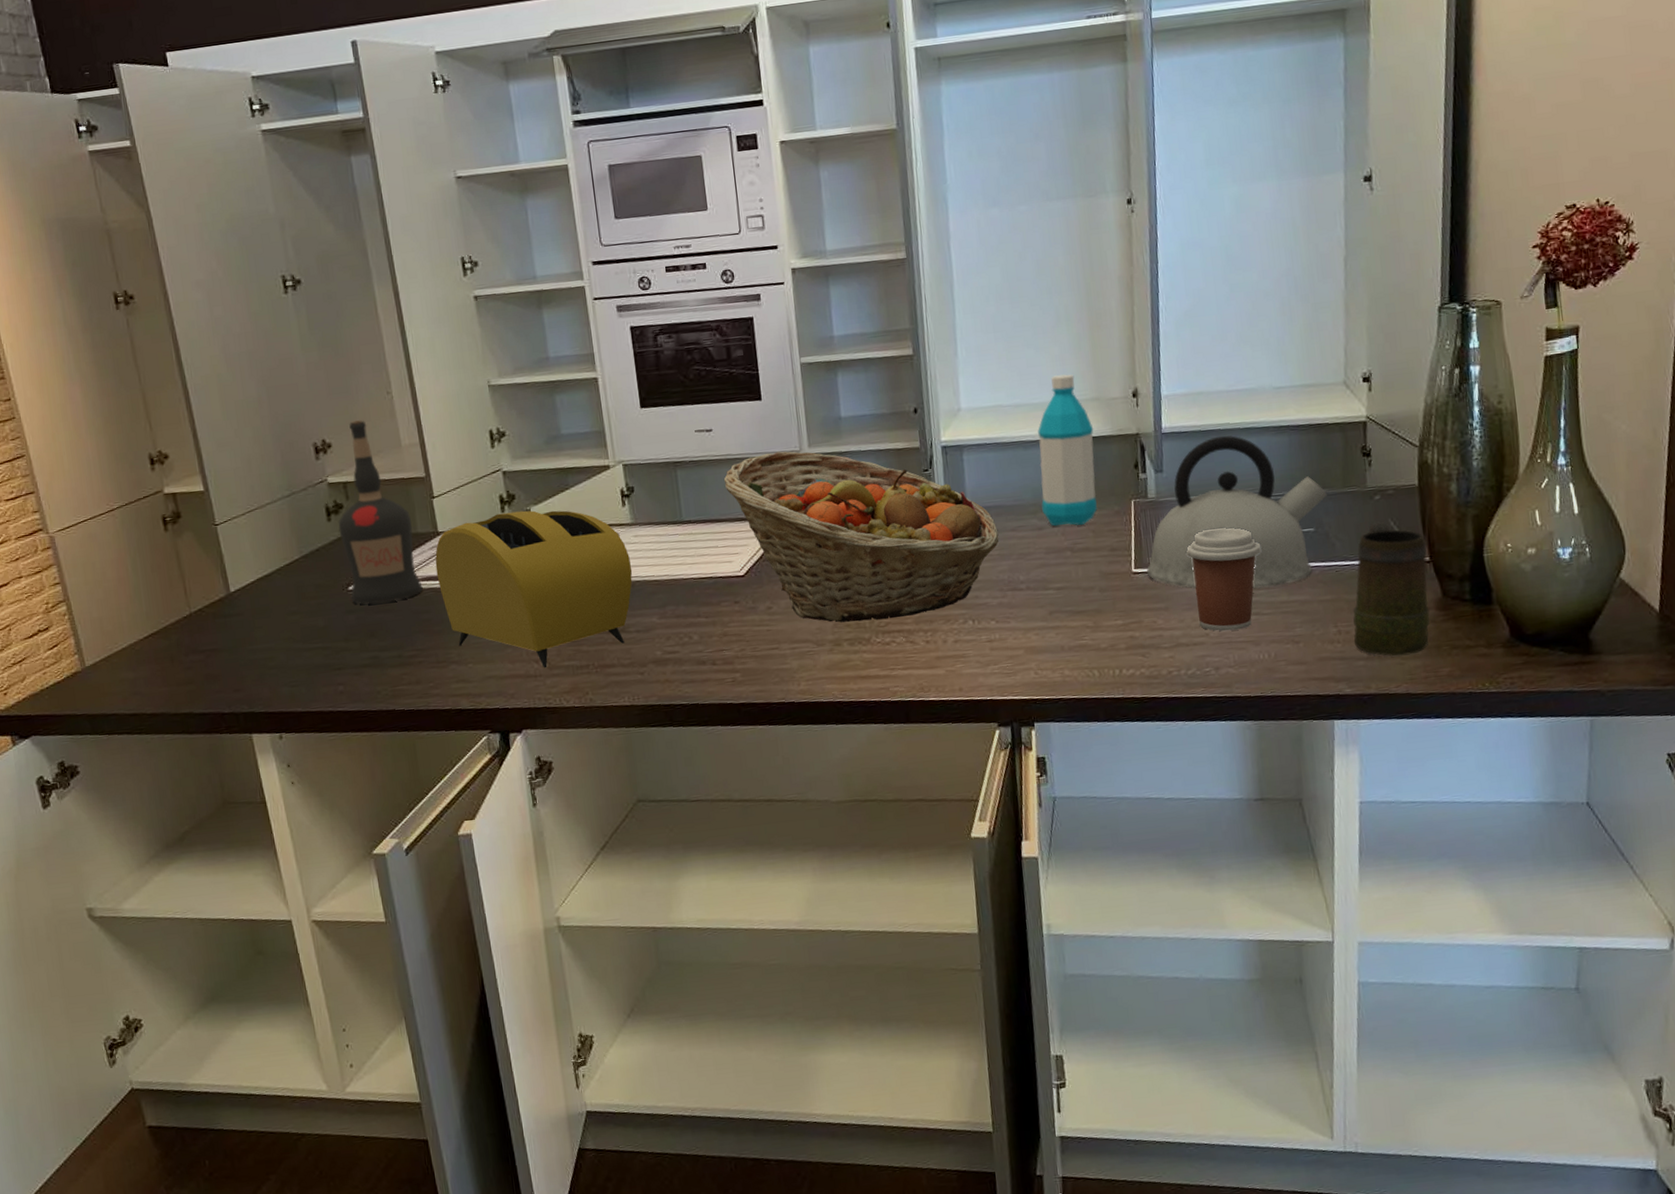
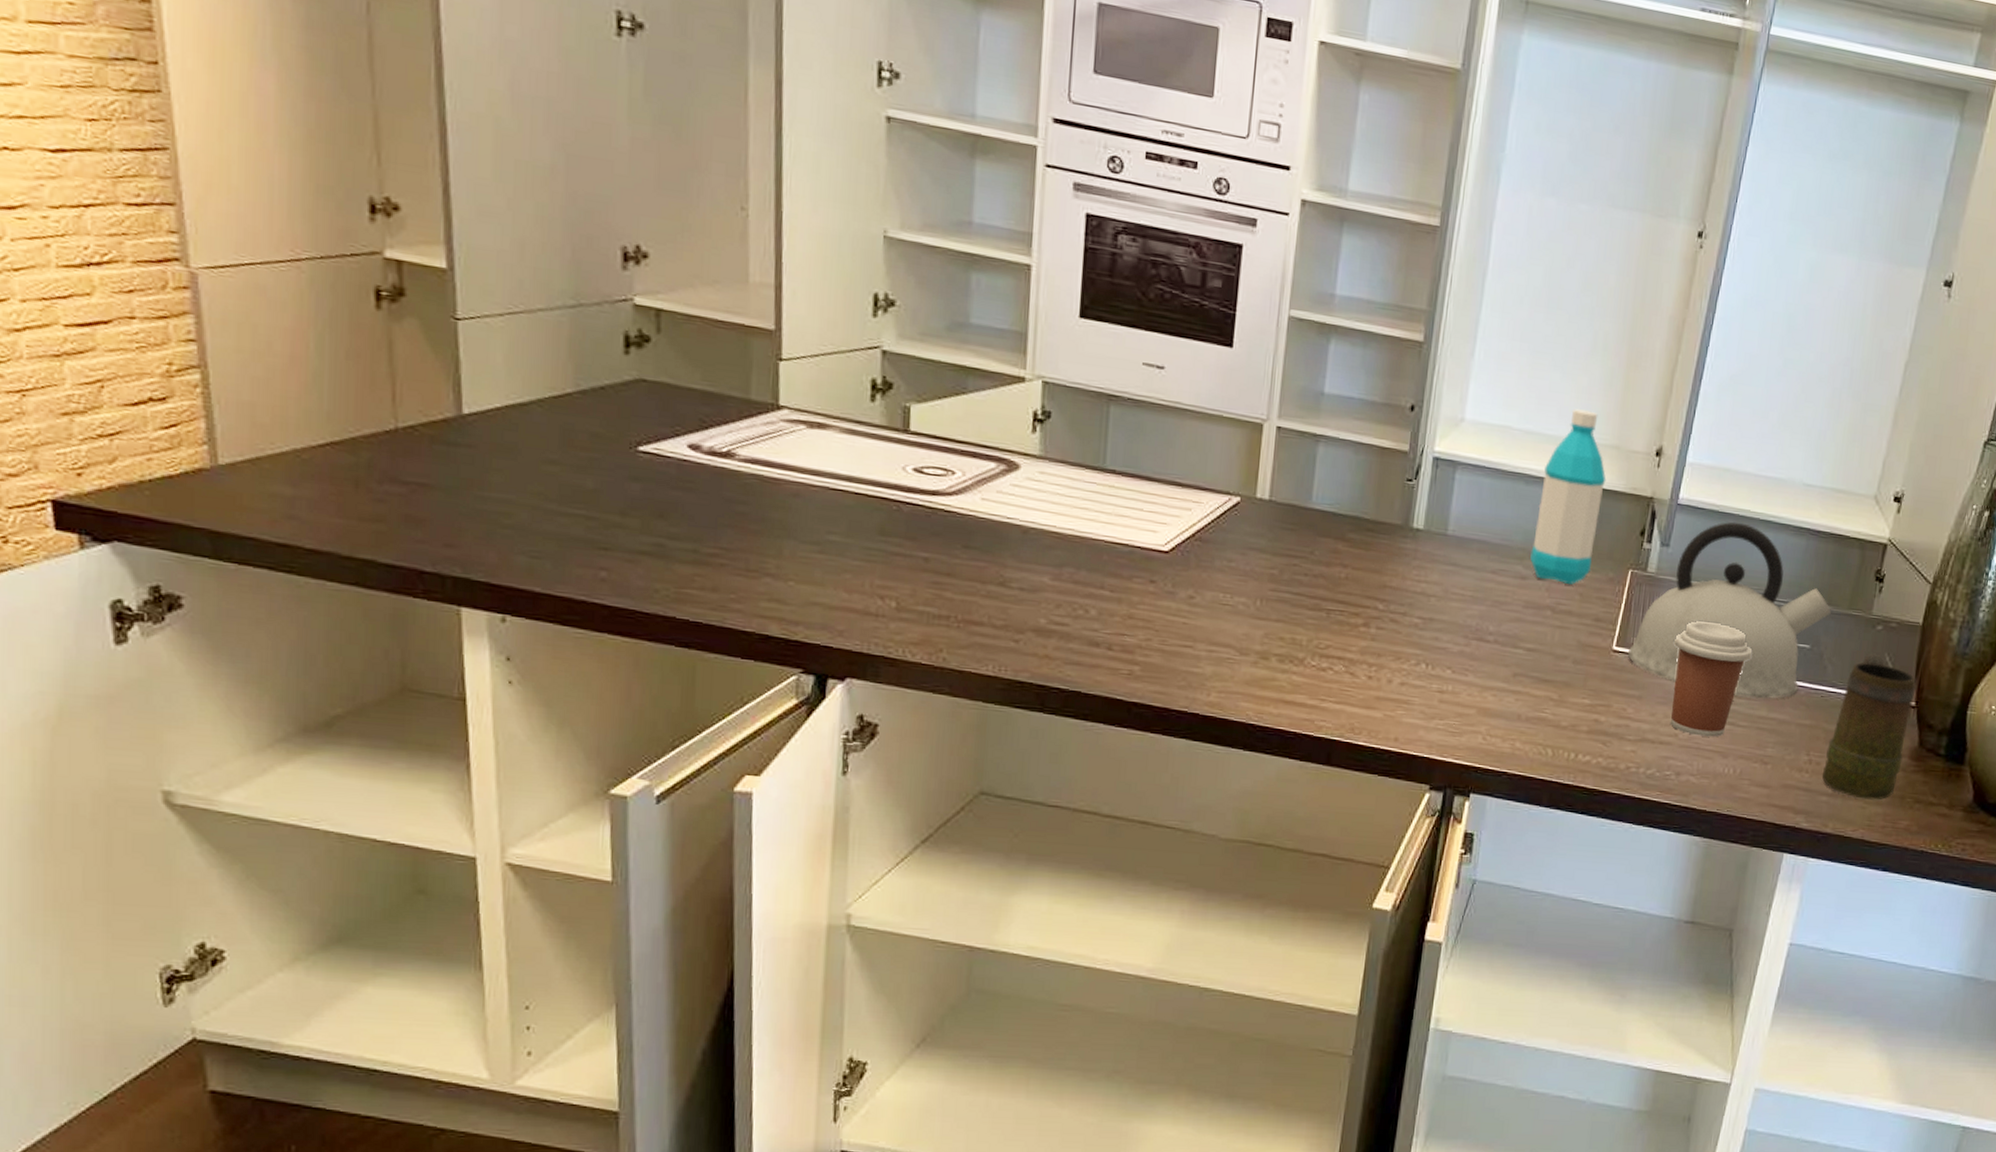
liquor bottle: present [338,420,423,604] -> none [638,232,744,480]
toaster: present [435,510,633,669] -> none [766,401,1029,609]
fruit basket: present [723,451,999,623] -> none [1166,412,1477,644]

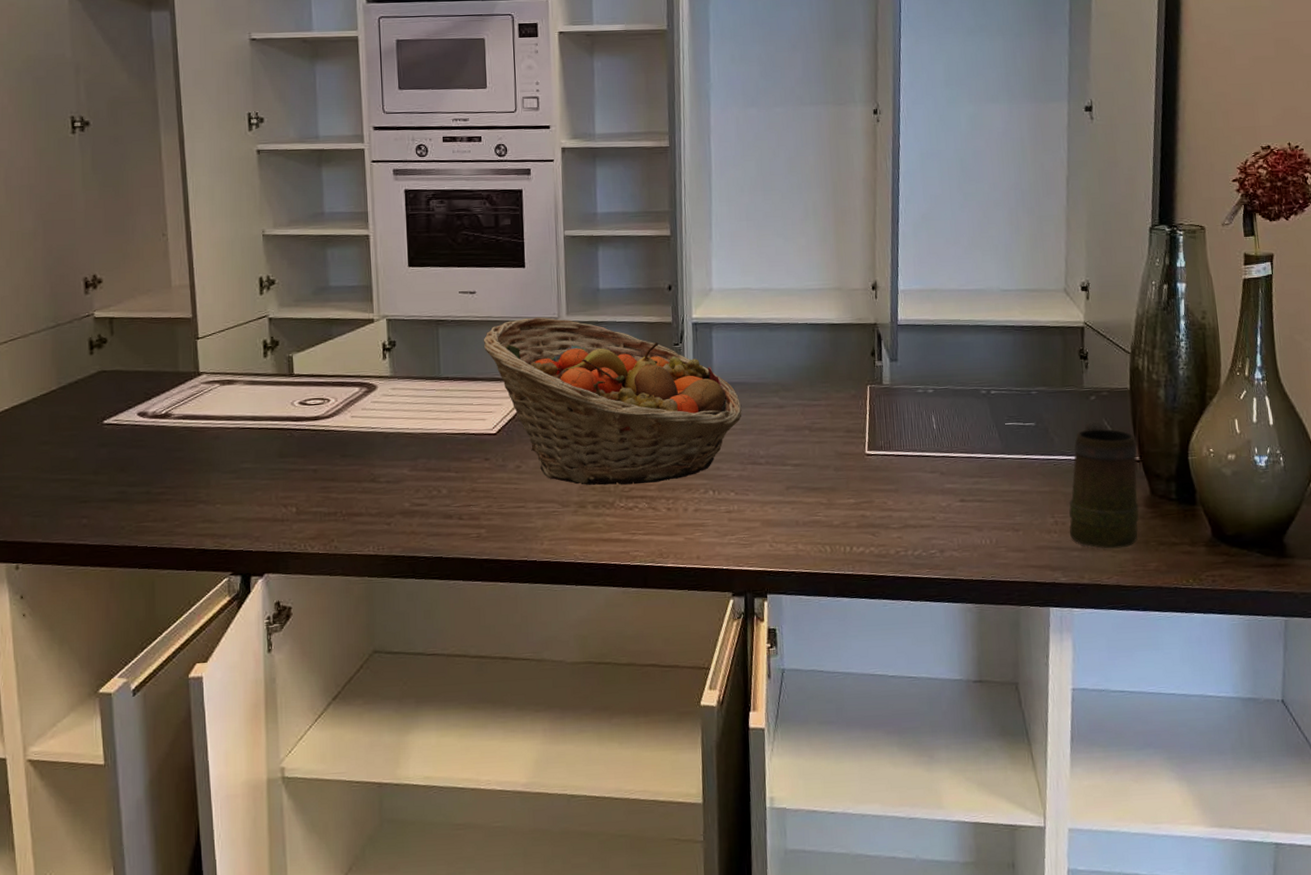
fruit basket: none [1166,412,1477,644] -> present [483,317,742,486]
water bottle: present [1530,409,1607,585] -> none [783,264,835,407]
kettle: present [1628,521,1831,699] -> none [879,331,1047,477]
coffee cup: present [1669,621,1753,737] -> none [917,417,986,516]

